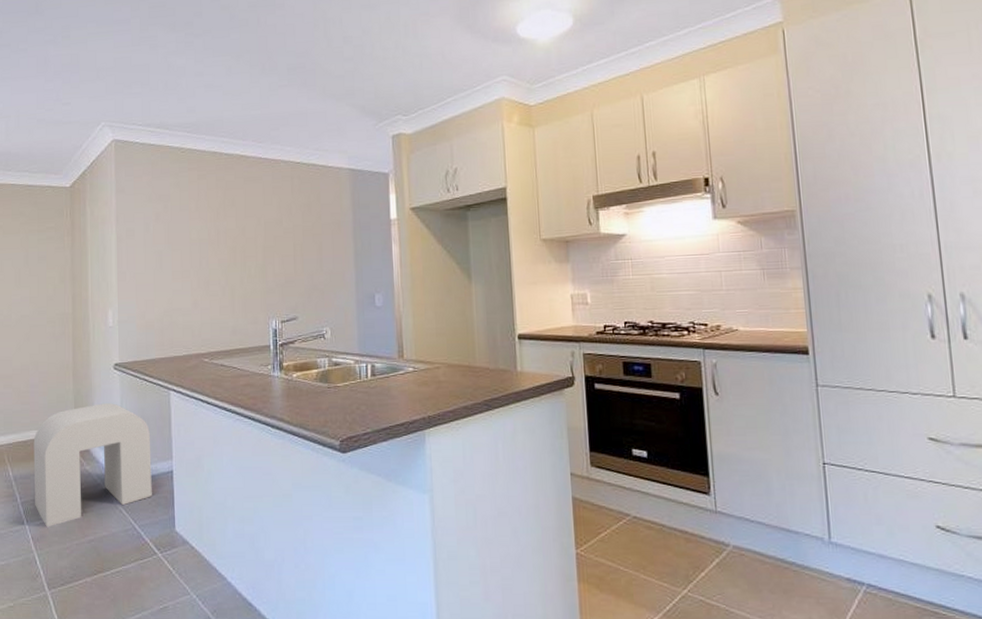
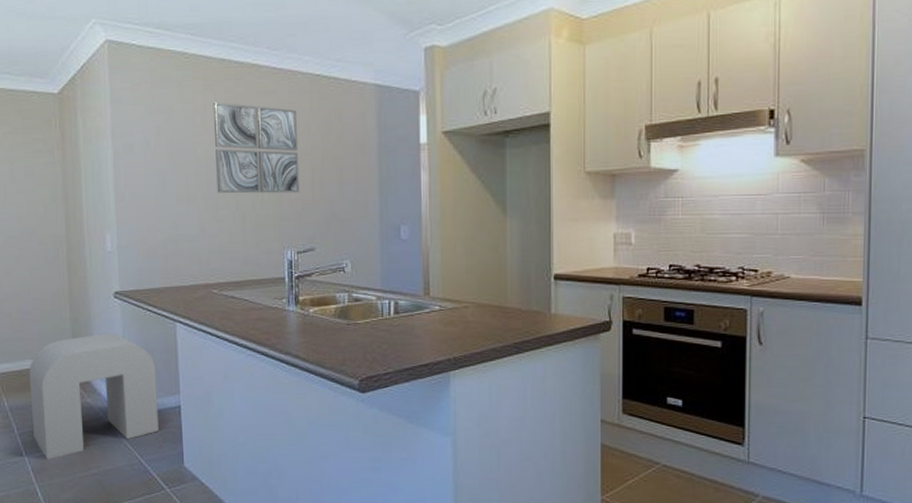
wall art: none [206,189,283,270] -> present [213,102,300,194]

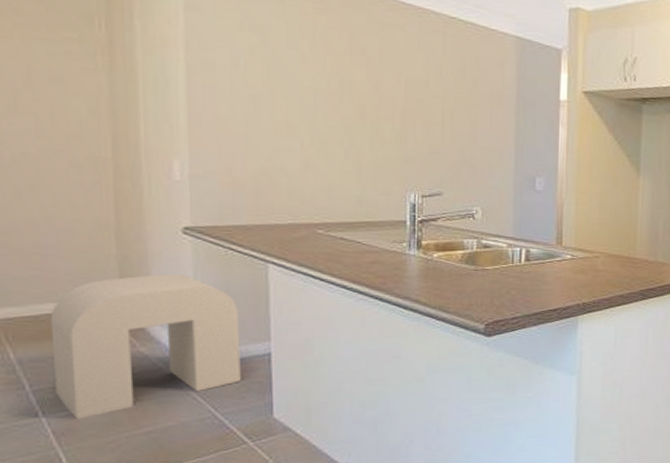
wall art: present [213,102,300,194] -> none [325,28,428,136]

